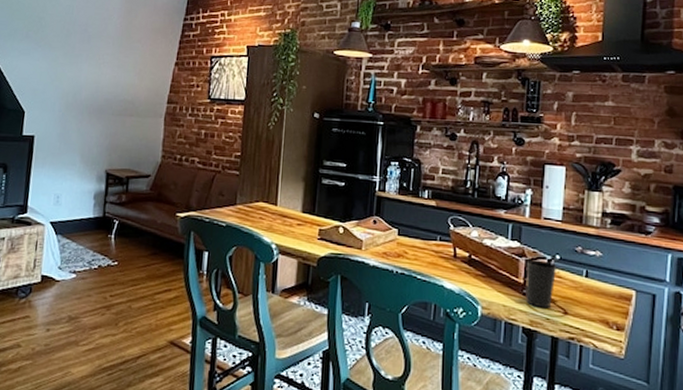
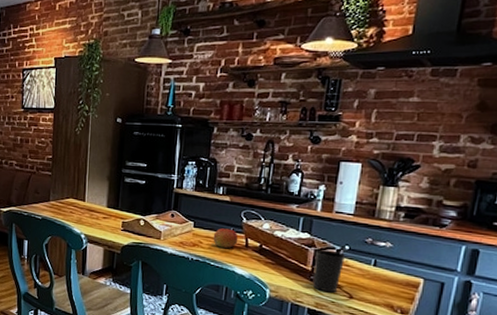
apple: none [419,236,446,259] -> present [213,228,238,248]

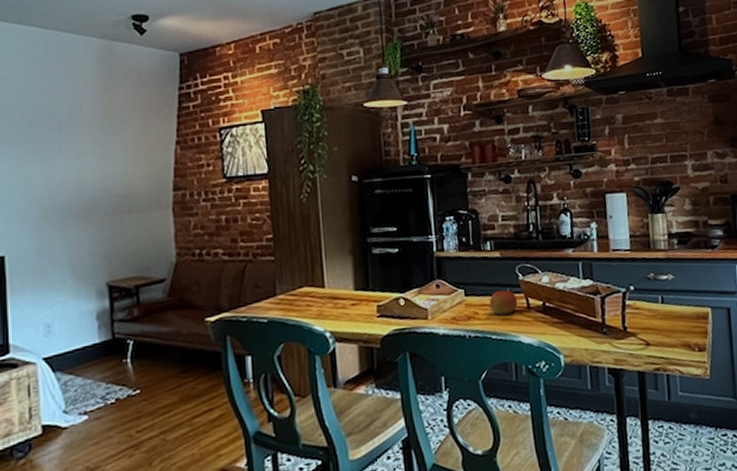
cup: present [312,249,346,293] -> none [602,294,633,345]

